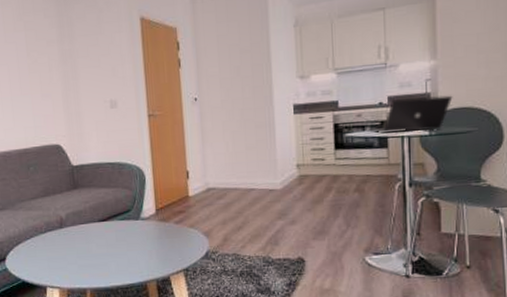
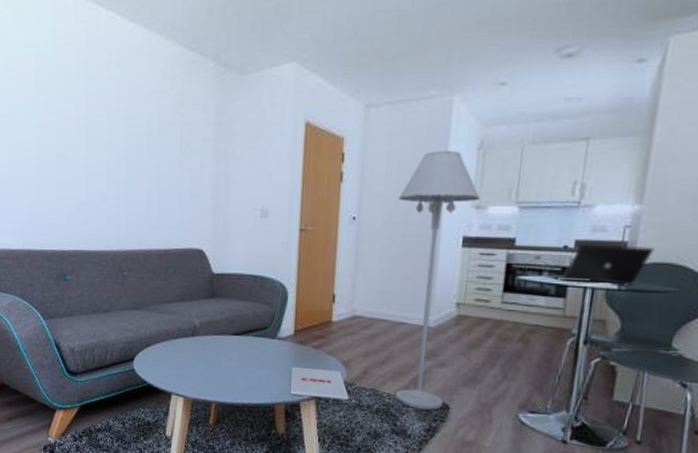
magazine: none [157,241,214,271] -> present [290,366,349,401]
floor lamp: none [233,30,302,266] -> present [395,151,480,410]

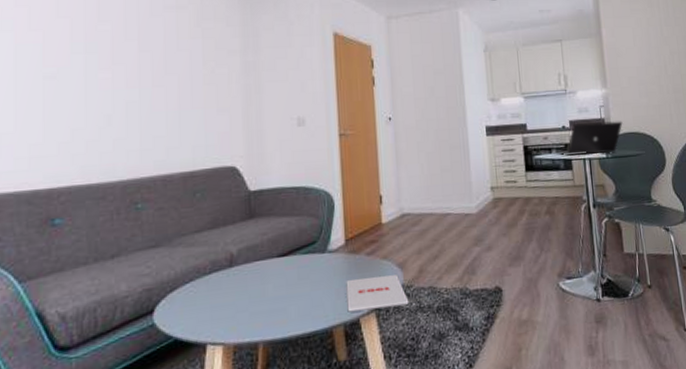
floor lamp: present [395,151,480,410] -> none [427,54,496,299]

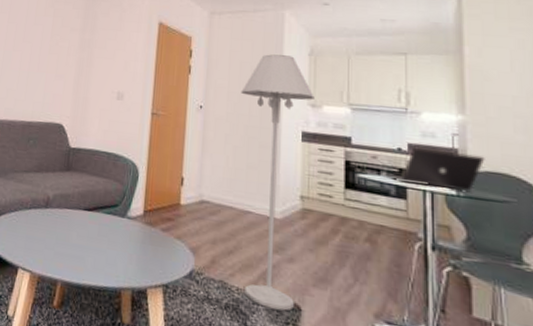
magazine: present [346,275,409,312] -> none [137,248,197,292]
floor lamp: none [427,54,496,299] -> present [241,54,314,311]

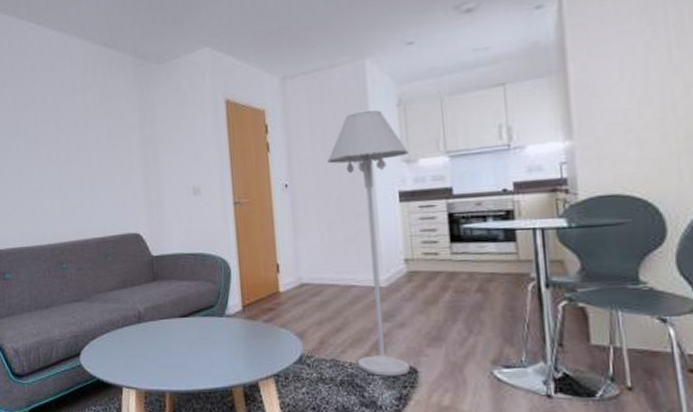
laptop: present [380,148,485,191] -> none [486,180,597,225]

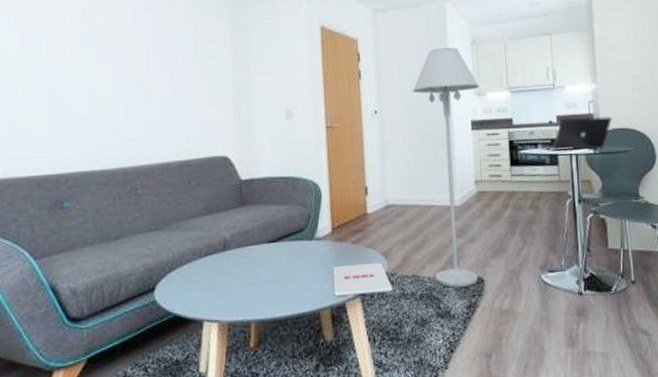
magazine: none [244,343,310,376] -> present [332,263,393,297]
laptop: none [486,180,597,225] -> present [537,116,612,151]

